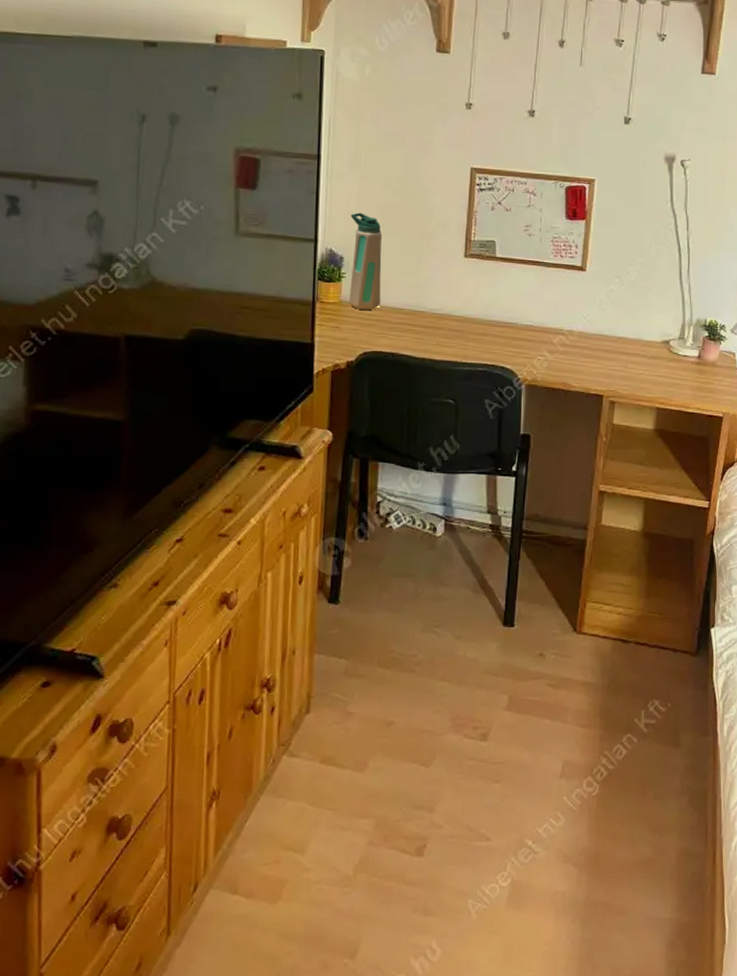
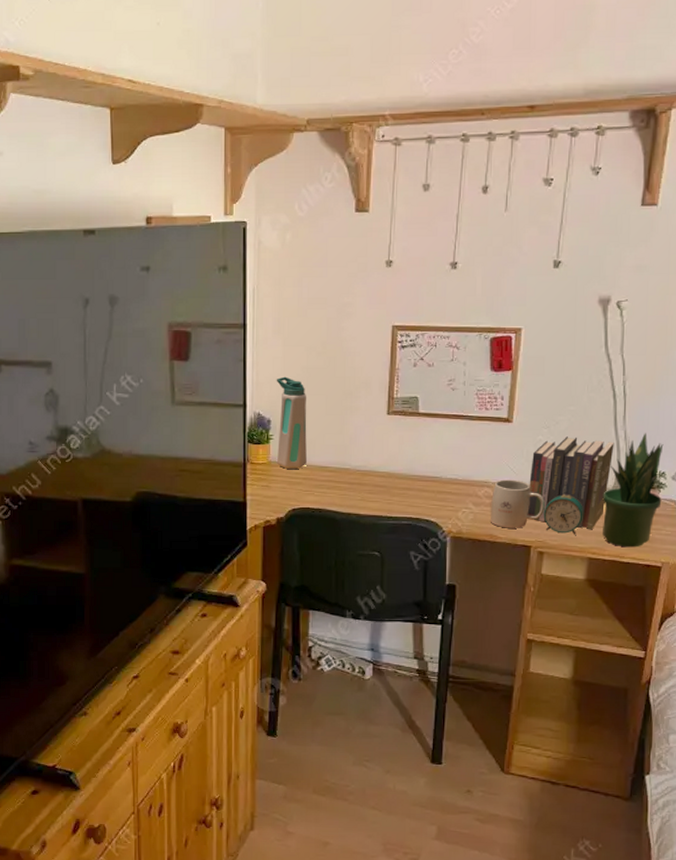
mug: none [564,327,616,377] -> present [490,479,545,528]
books: none [599,287,680,379] -> present [527,437,614,529]
alarm clock: none [615,344,653,385] -> present [543,494,585,535]
planter: none [669,287,723,398] -> present [601,433,664,548]

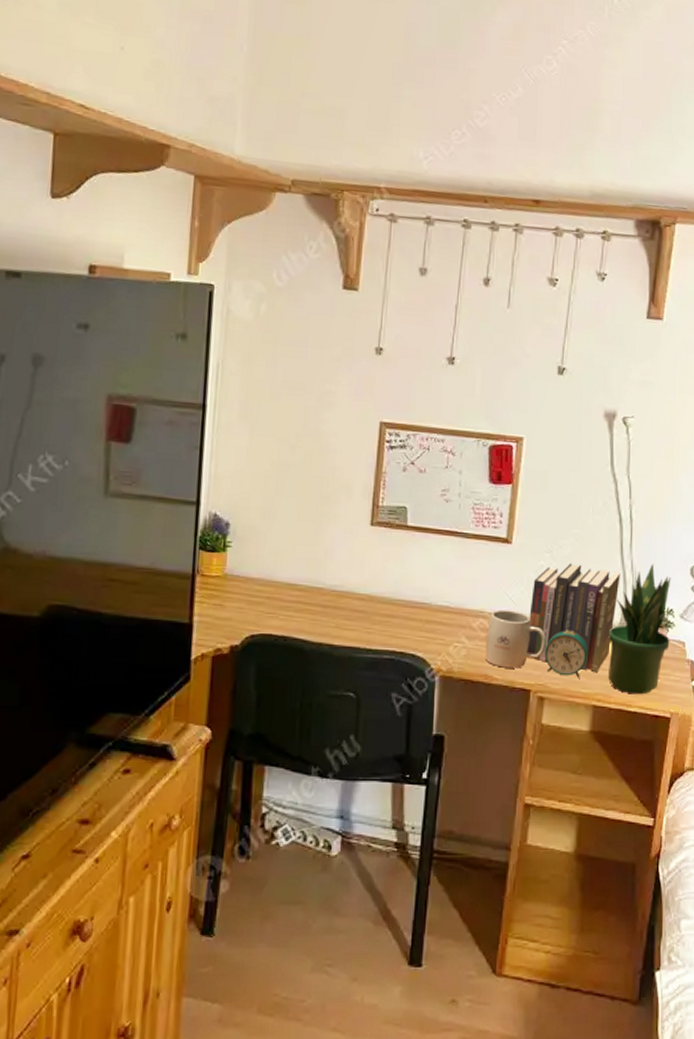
water bottle: present [276,376,307,469] -> none [235,471,275,585]

